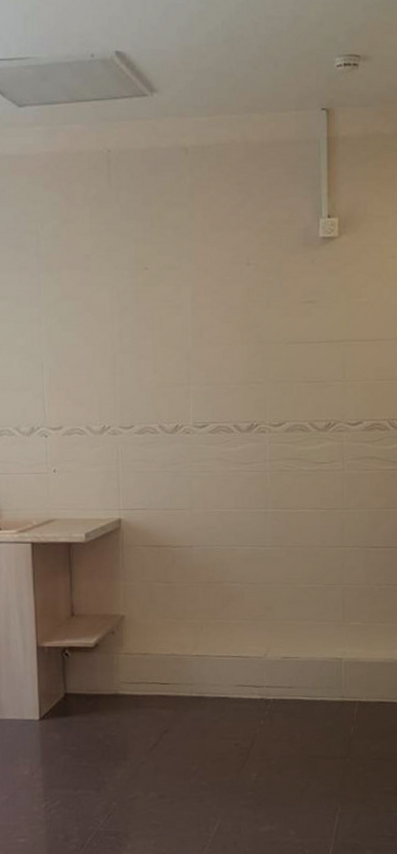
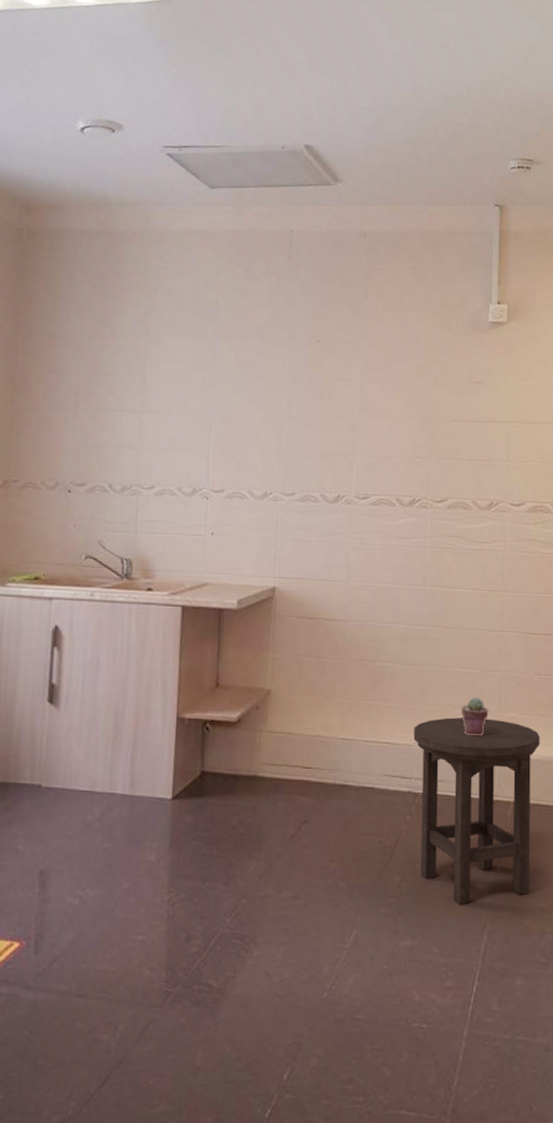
stool: none [263,628,382,793] -> present [413,717,540,905]
potted succulent: none [306,609,333,645] -> present [461,697,489,737]

